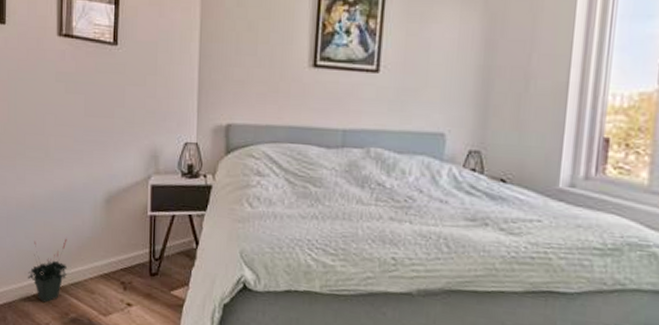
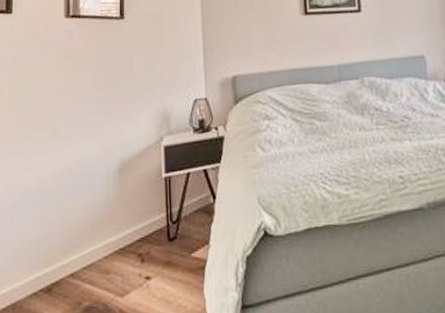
potted plant: present [28,238,68,303] -> none [35,217,80,296]

